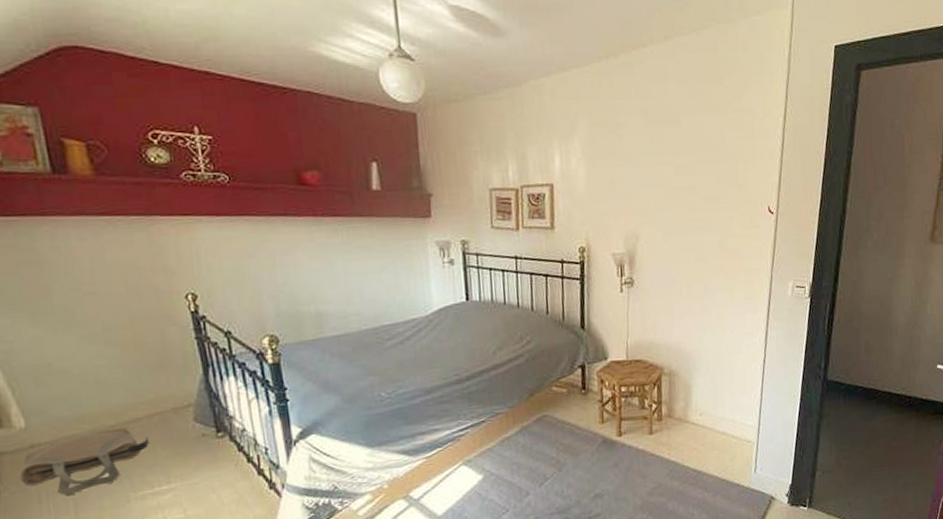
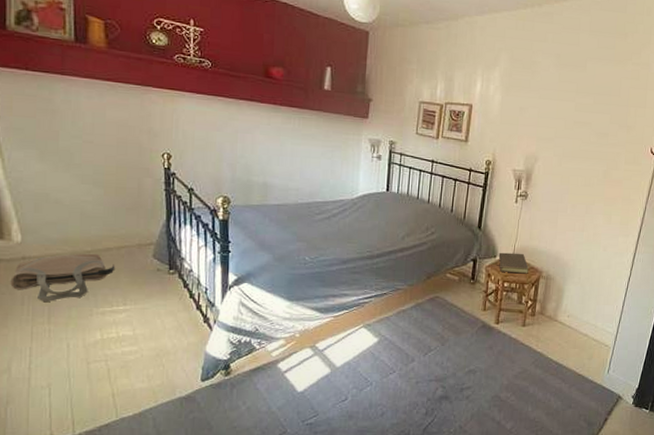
book: none [604,350,647,375] -> present [492,252,529,274]

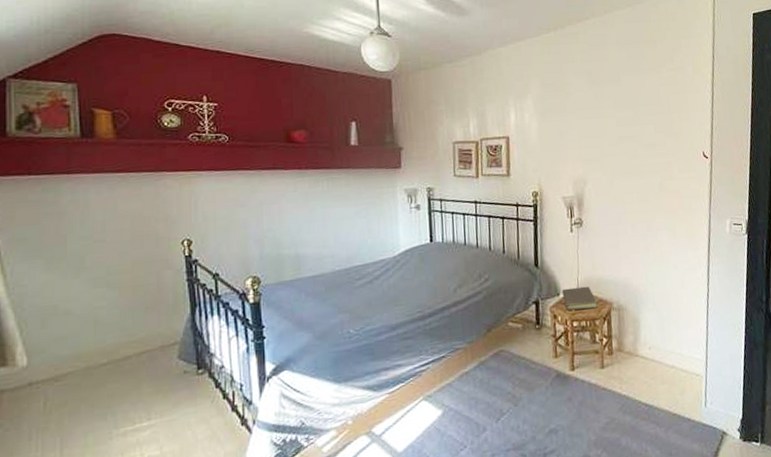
tote bag: present [10,253,116,303] -> none [15,364,136,433]

